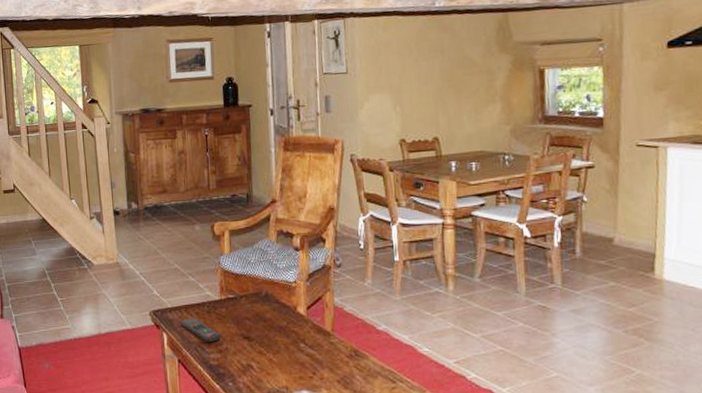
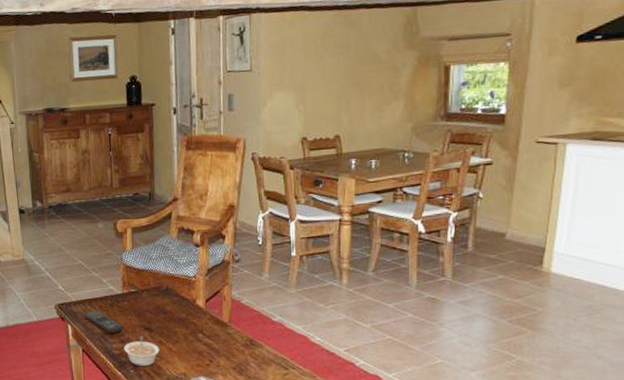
legume: none [222,345,260,379] -> present [124,336,160,367]

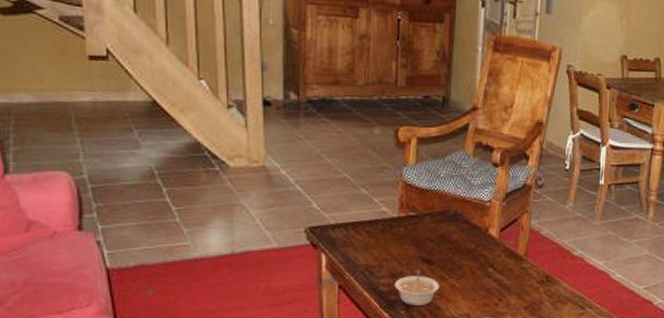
remote control: present [84,311,123,333] -> none [345,237,395,265]

